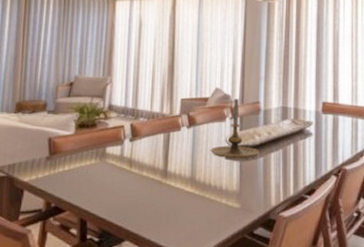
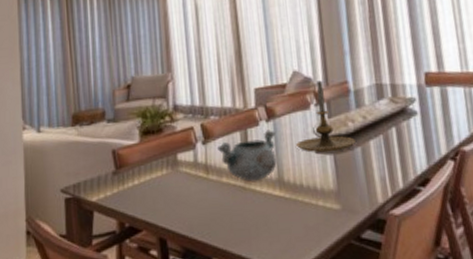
decorative bowl: none [141,135,194,177] -> present [216,130,277,181]

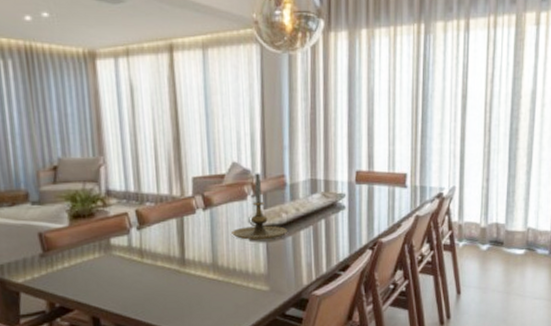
decorative bowl: present [216,130,277,181] -> none [151,218,212,265]

